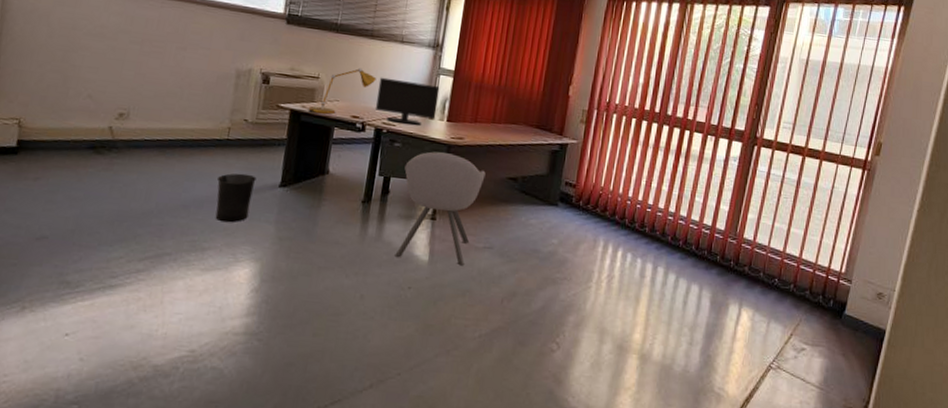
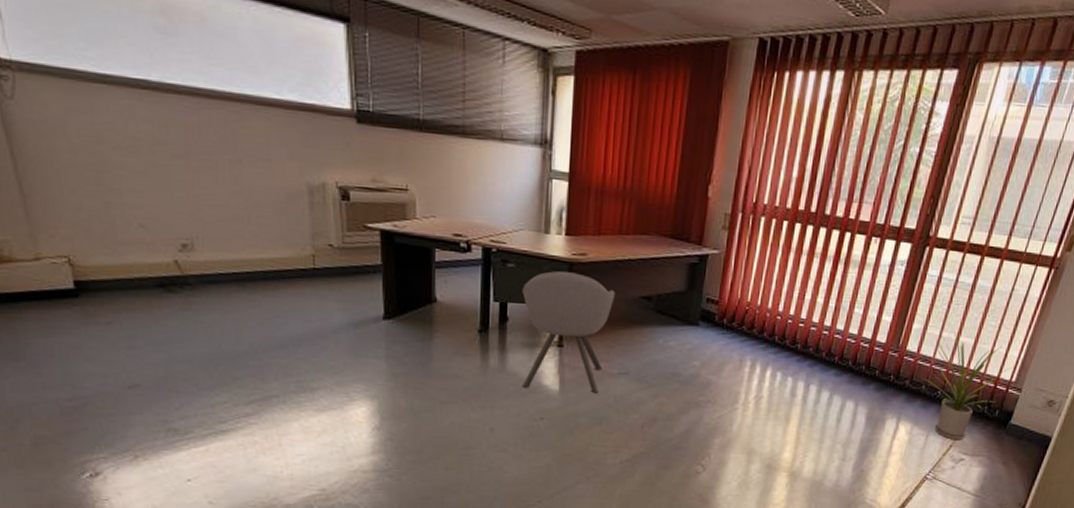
waste bin: present [215,173,257,223] -> none [311,306,356,361]
desk lamp: present [309,67,377,115] -> none [402,174,477,234]
monitor: present [375,77,440,126] -> none [479,185,554,242]
house plant: none [760,225,844,329] -> present [923,334,1017,441]

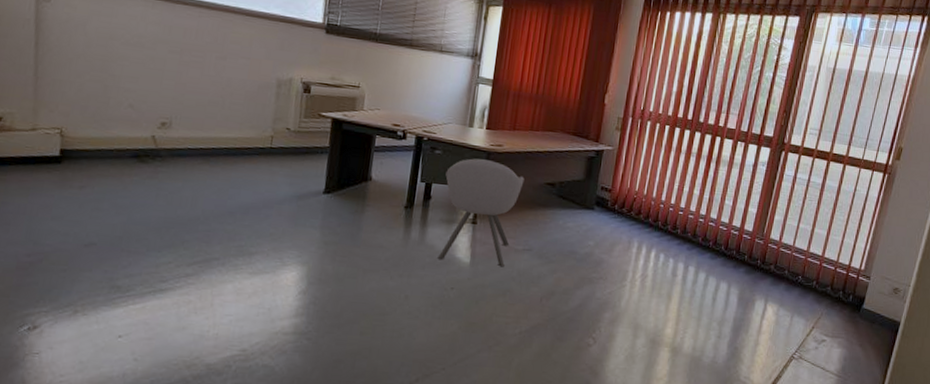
house plant: present [923,334,1017,441] -> none [785,226,864,323]

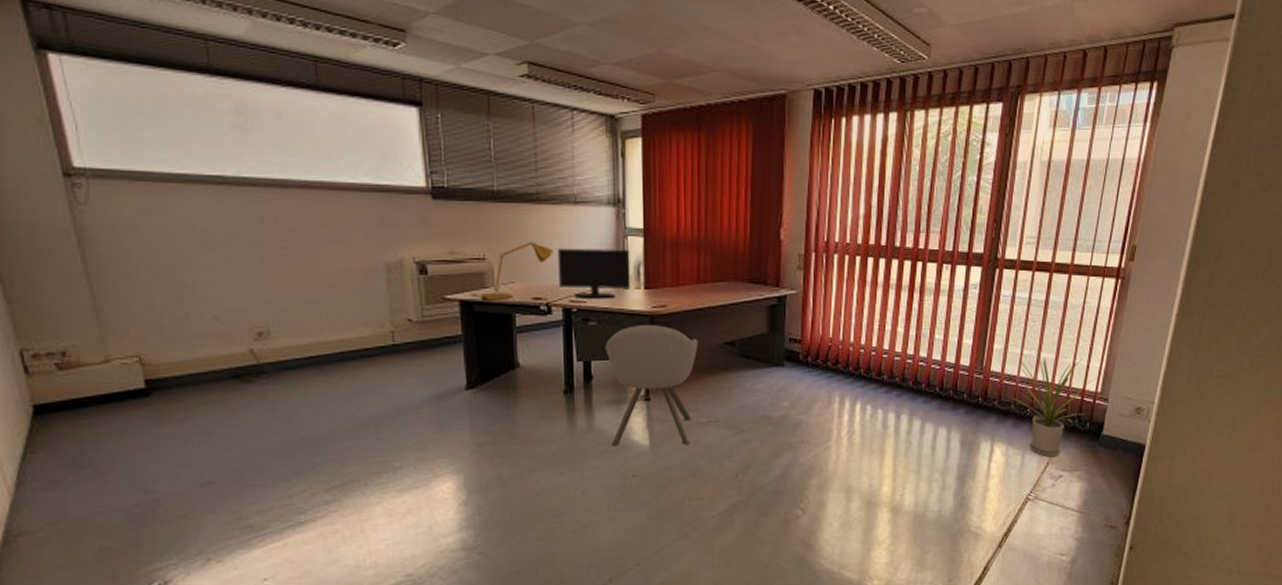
desk lamp: none [350,76,417,123] -> present [482,240,554,300]
monitor: none [415,86,479,134] -> present [557,248,631,300]
house plant: none [785,226,864,323] -> present [1011,351,1100,457]

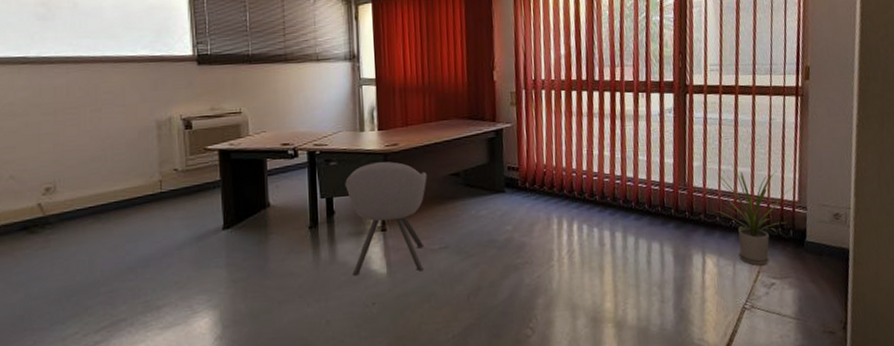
desk lamp: present [482,240,554,300] -> none [238,94,299,148]
monitor: present [557,248,631,300] -> none [302,97,366,143]

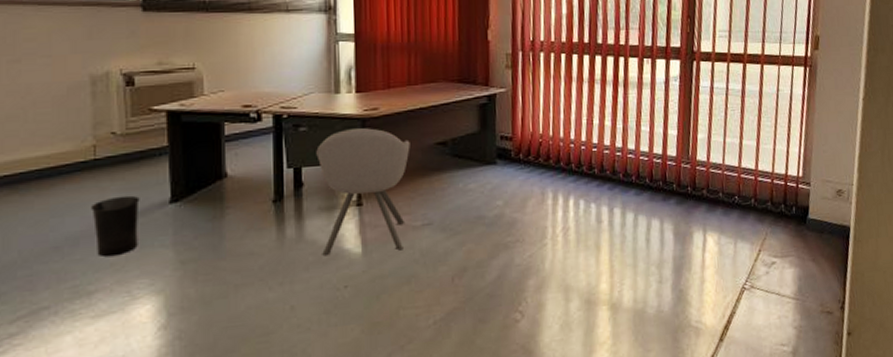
waste bin: none [158,223,198,277] -> present [90,195,140,257]
house plant: present [714,165,795,266] -> none [717,138,800,244]

